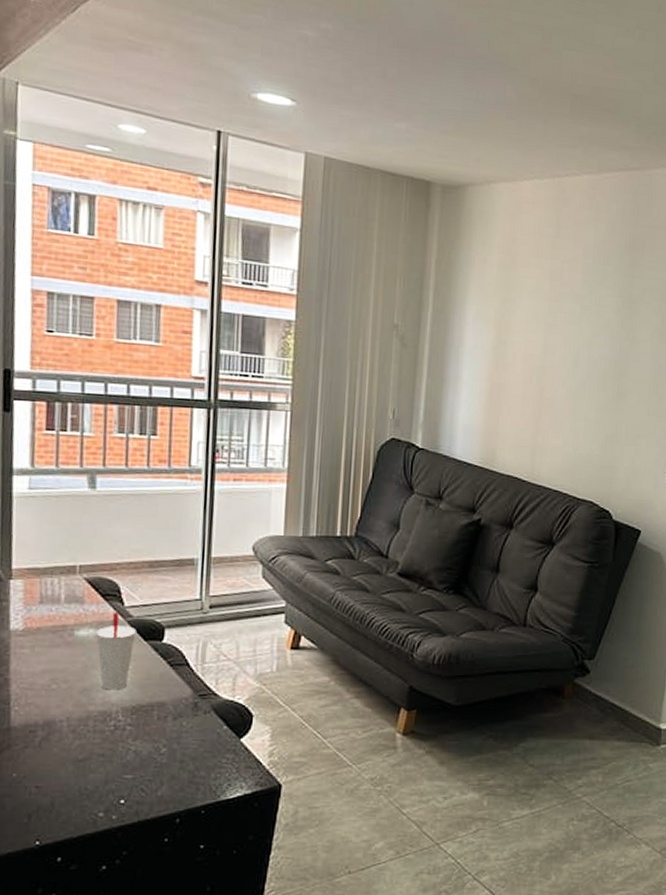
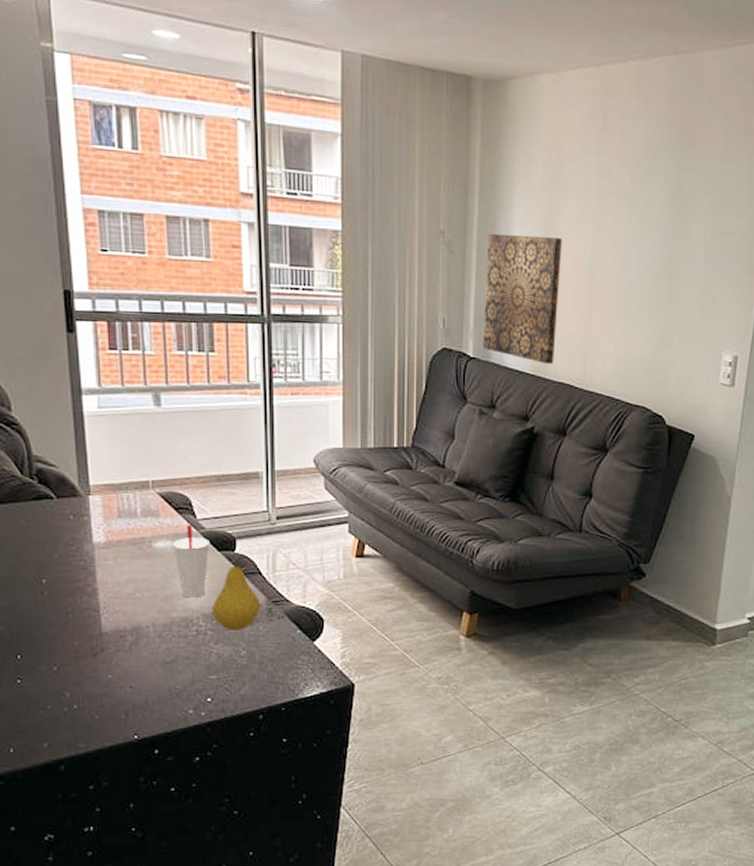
fruit: none [133,645,186,726] -> present [212,555,260,631]
wall art: none [432,328,515,458] -> present [483,233,563,365]

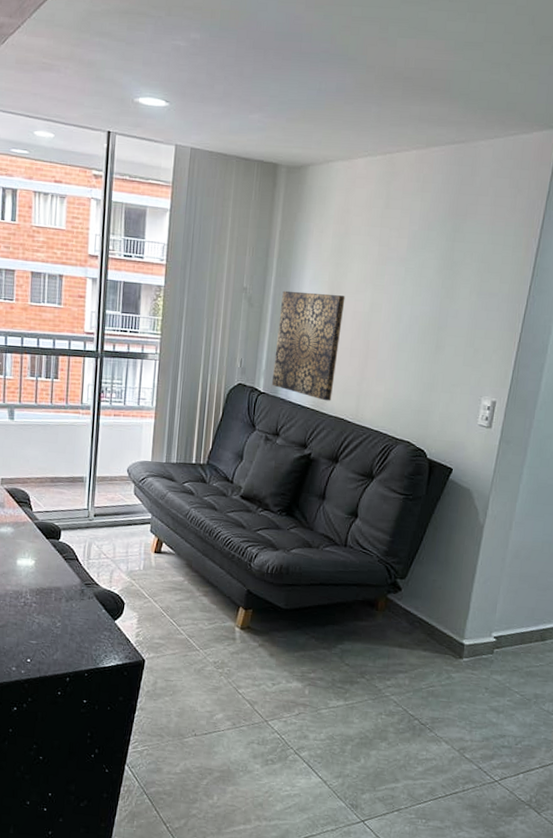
cup: present [173,525,210,598] -> none [13,516,41,576]
fruit: present [212,555,260,631] -> none [37,543,76,606]

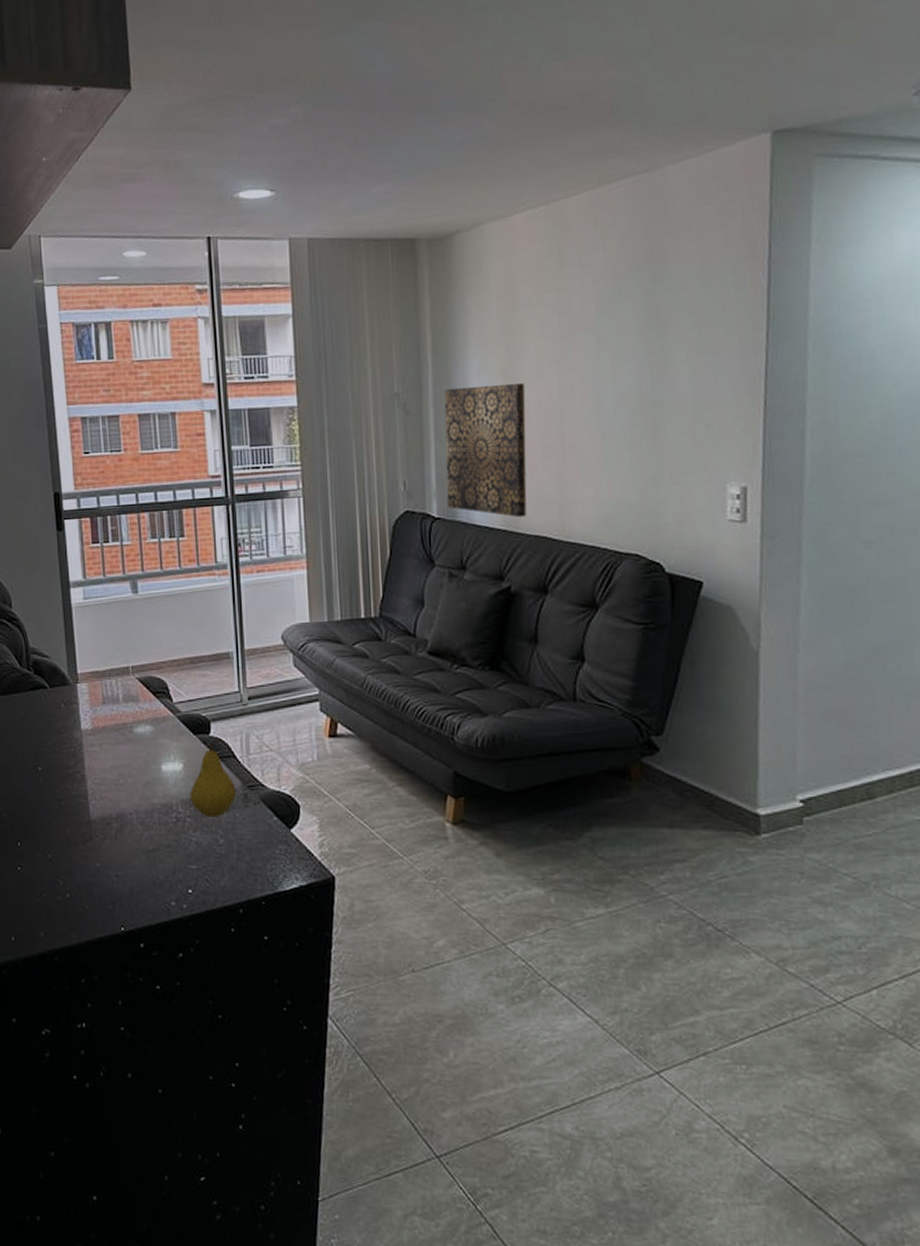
fruit: none [37,543,76,606] -> present [190,737,236,817]

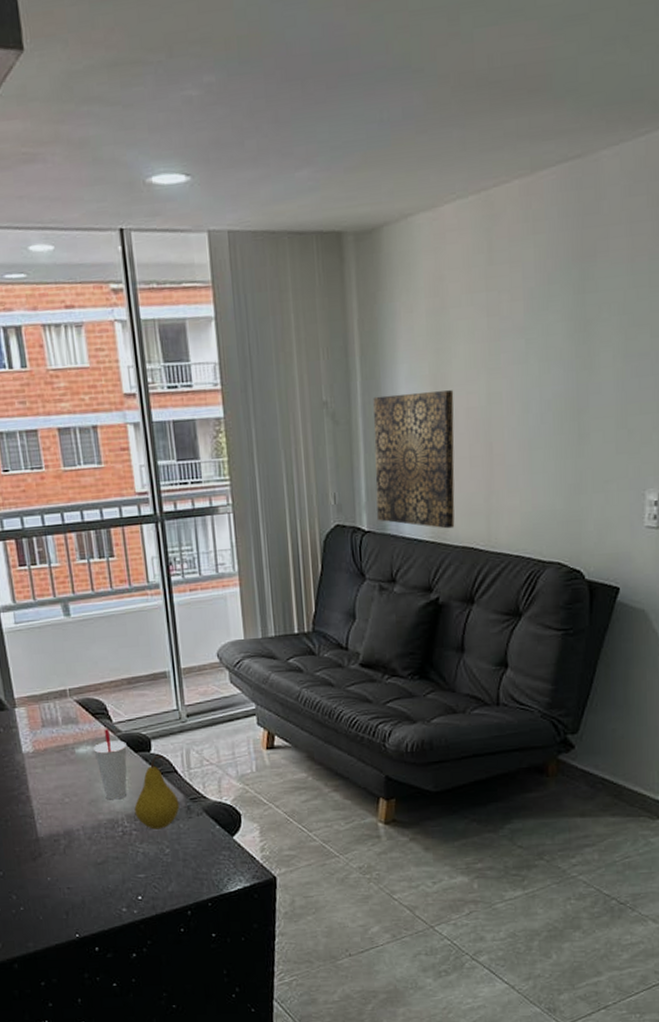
cup: none [152,709,186,783] -> present [93,729,127,800]

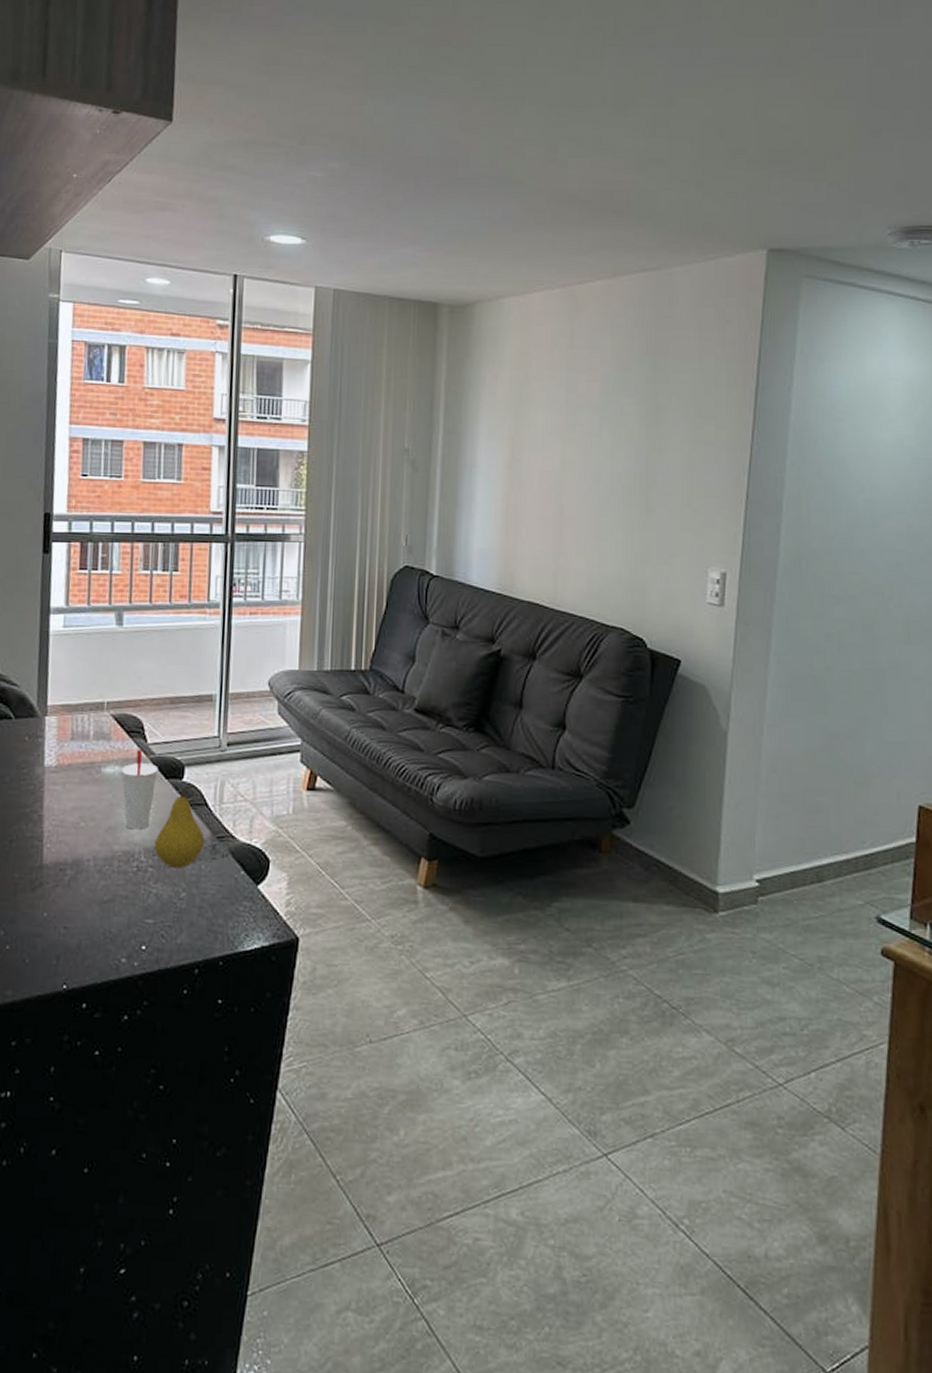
wall art: present [373,390,455,529] -> none [447,450,530,583]

